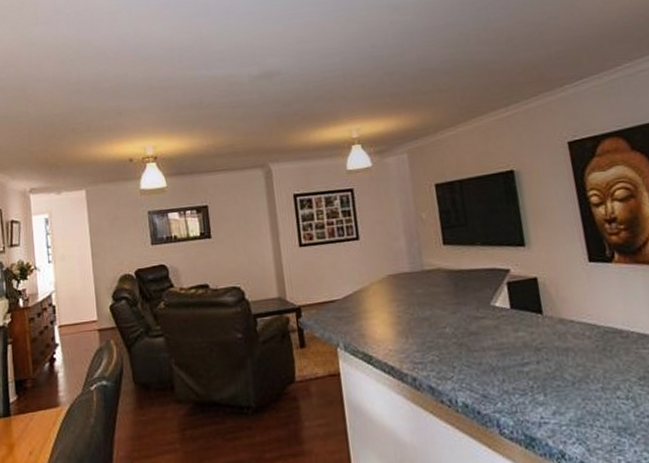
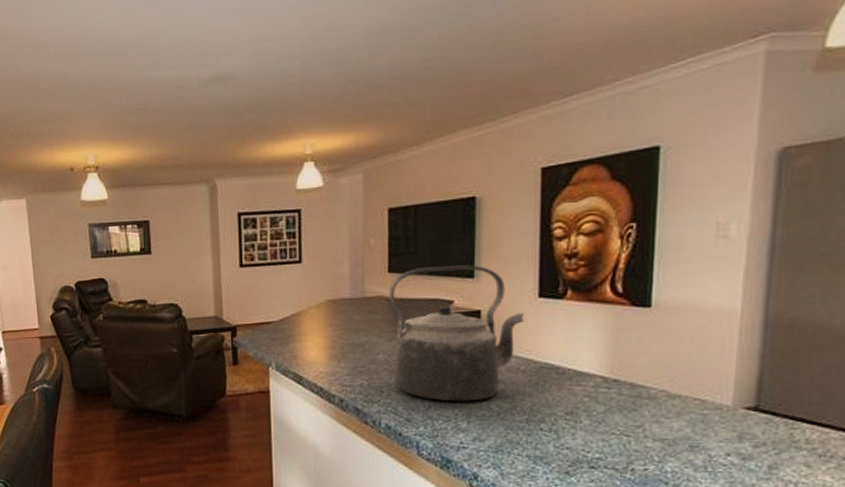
kettle: none [446,234,580,374] -> present [389,265,524,402]

